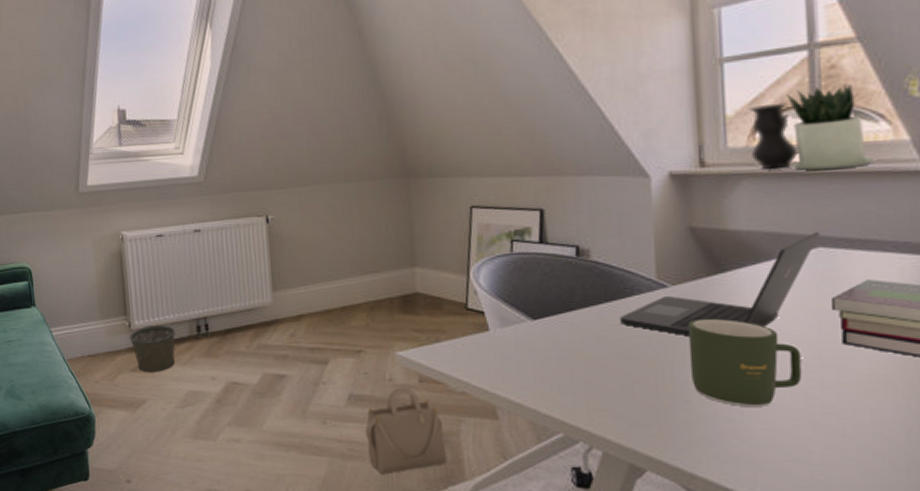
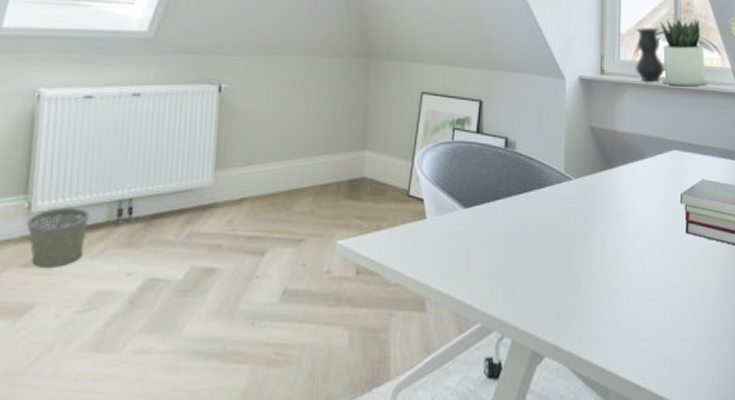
handbag: present [364,387,447,474] -> none [294,279,375,380]
laptop: present [619,232,821,335] -> none [534,137,676,225]
mug: present [687,318,802,408] -> none [583,209,659,291]

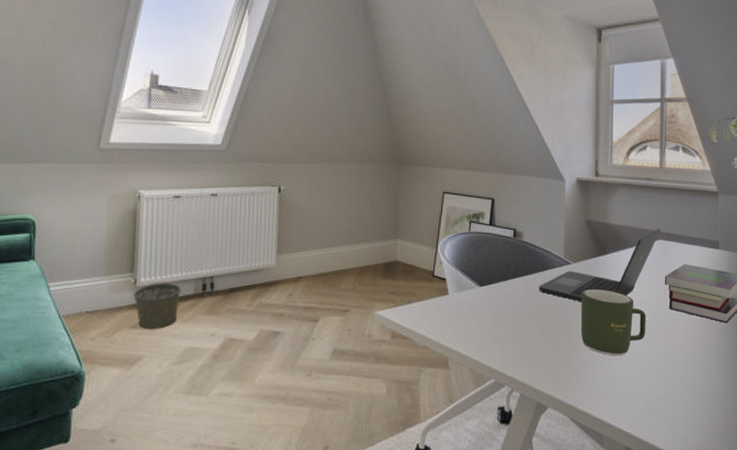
laptop: none [534,137,676,225] -> present [538,229,661,301]
mug: none [583,209,659,291] -> present [580,288,646,356]
vase: present [635,26,664,83] -> none [625,136,651,183]
planter: present [660,18,710,87] -> none [647,128,692,186]

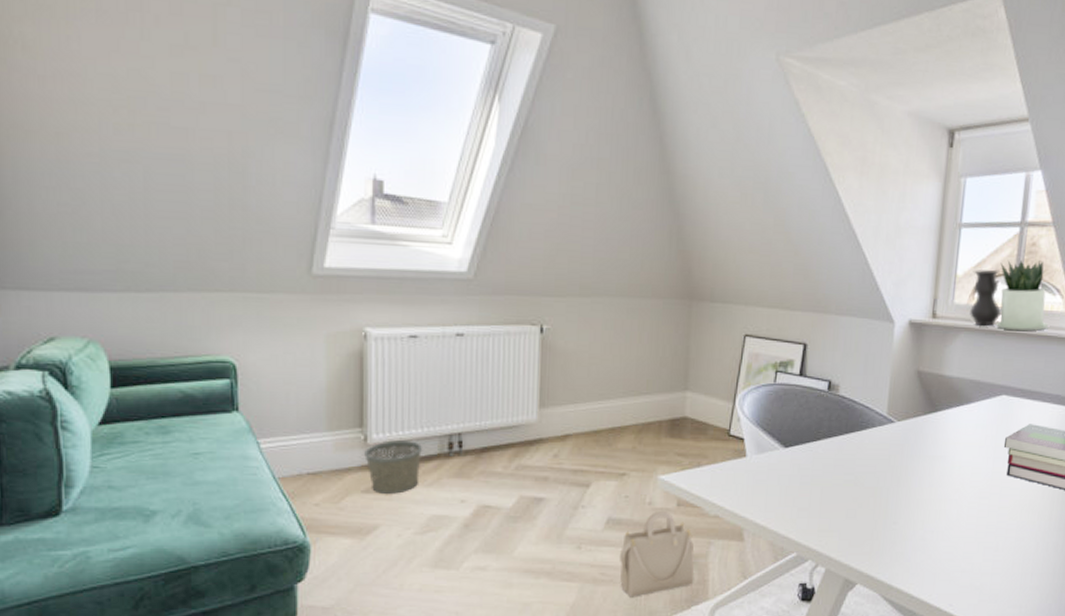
handbag: none [343,342,408,421] -> present [619,510,695,597]
laptop: present [538,229,661,301] -> none [854,382,1006,466]
mug: present [580,288,646,356] -> none [900,451,979,528]
vase: none [625,136,651,183] -> present [970,268,1001,327]
planter: none [647,128,692,186] -> present [995,259,1049,332]

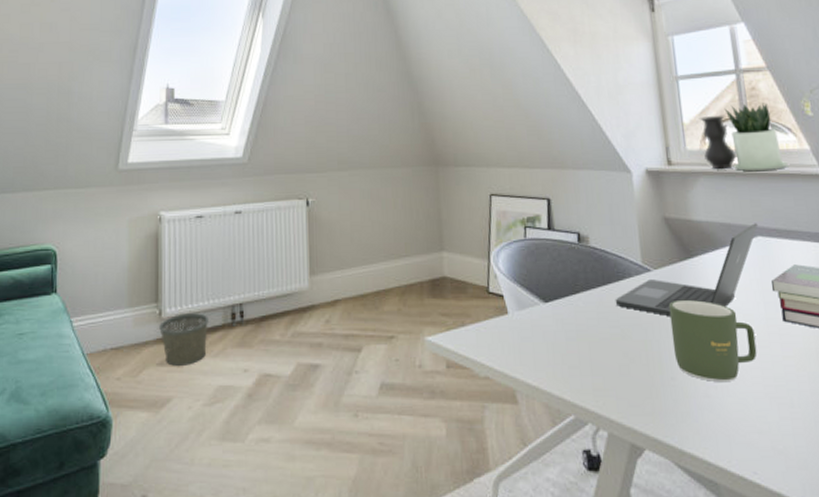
handbag: present [619,510,695,597] -> none [395,373,473,469]
laptop: none [854,382,1006,466] -> present [615,223,759,316]
mug: none [900,451,979,528] -> present [668,299,758,383]

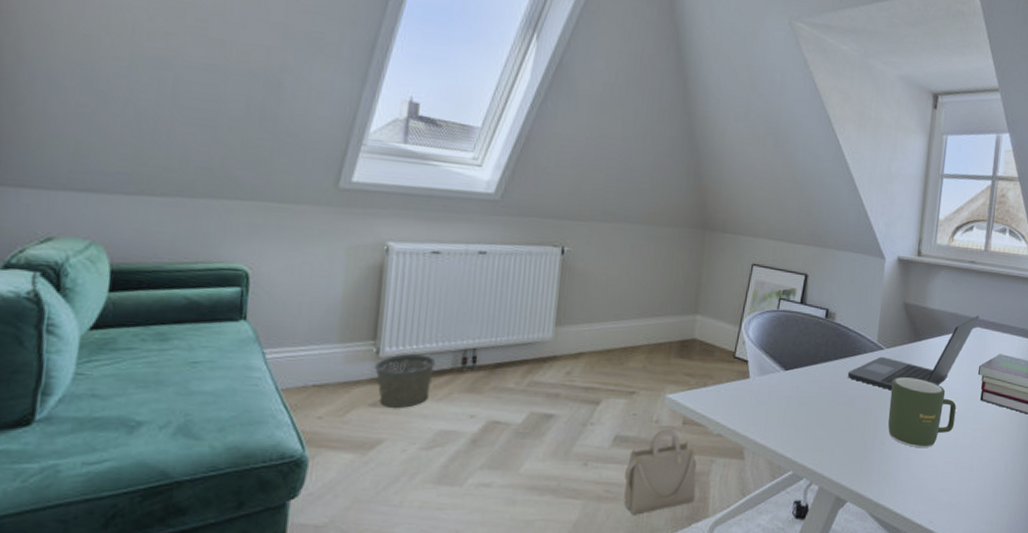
handbag: none [395,373,473,469] -> present [624,428,697,515]
vase: present [698,115,736,170] -> none [950,214,976,266]
planter: present [724,103,789,172] -> none [971,208,1016,271]

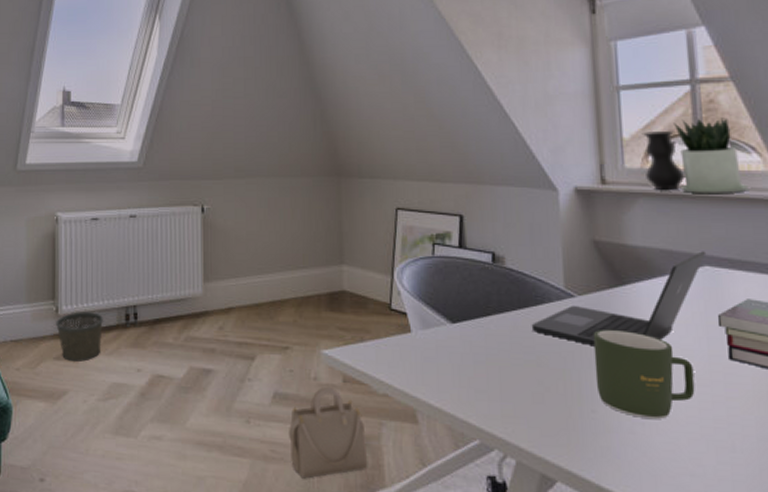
vase: none [950,214,976,266] -> present [641,130,684,191]
planter: none [971,208,1016,271] -> present [673,118,749,195]

